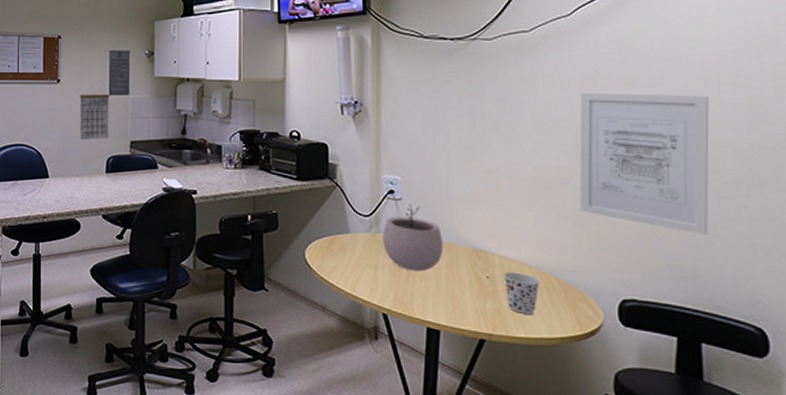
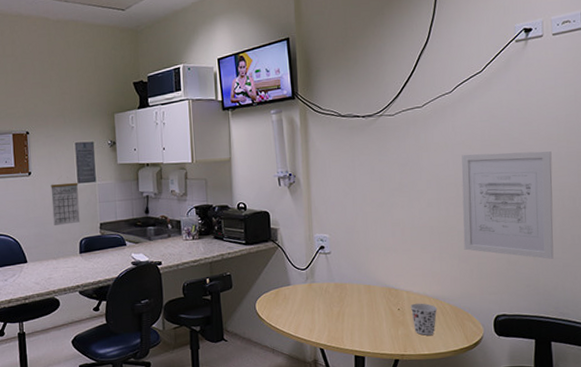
plant pot: present [383,204,444,272] -> none [317,256,365,311]

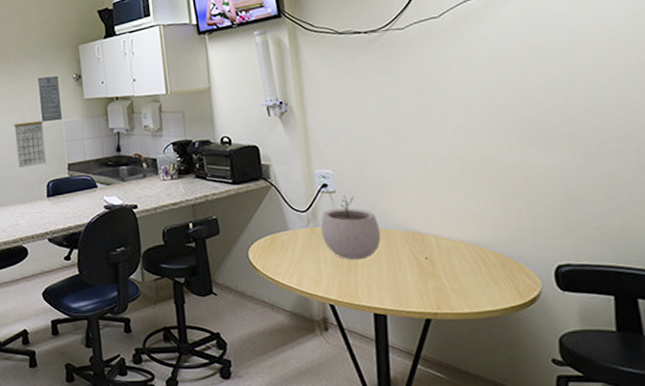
plant pot: none [317,256,365,311] -> present [321,195,381,260]
cup: present [410,303,438,336] -> none [440,250,478,290]
wall art: present [461,151,554,259] -> none [494,61,632,195]

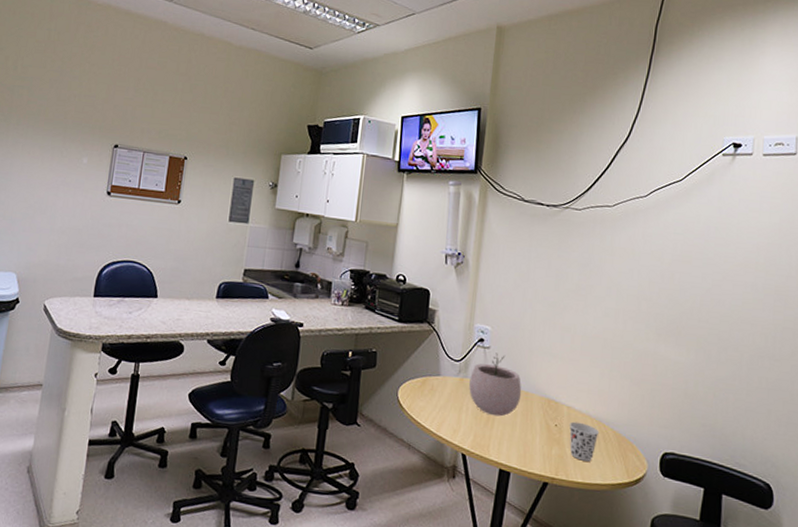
calendar: present [14,120,47,168] -> none [194,217,229,265]
cup: none [440,250,478,290] -> present [569,421,600,462]

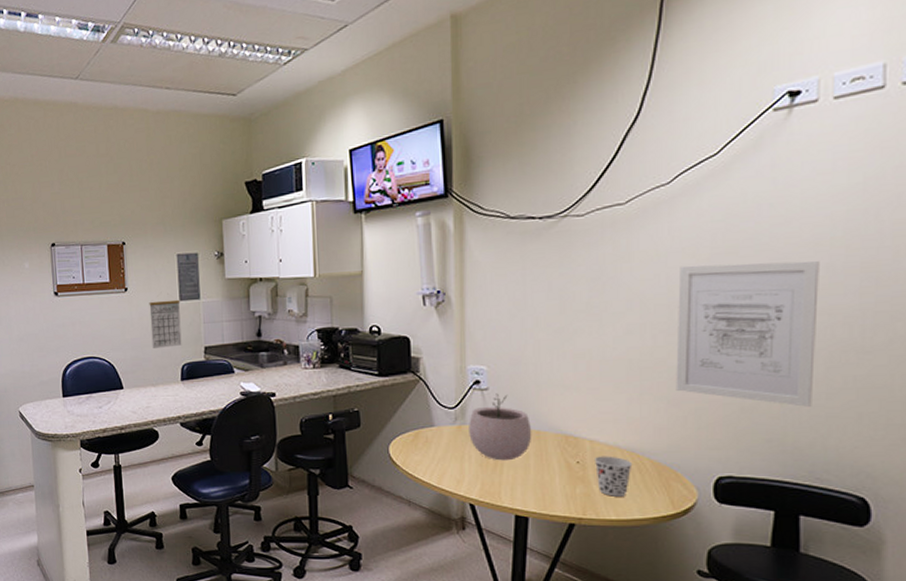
calendar: none [194,217,229,265] -> present [149,299,182,348]
wall art: none [637,265,747,400] -> present [676,261,820,407]

